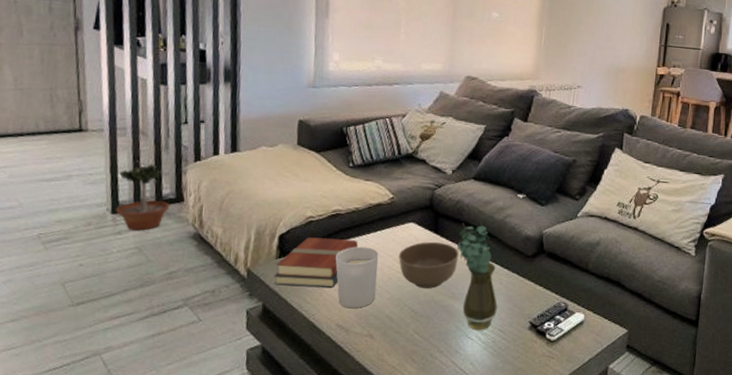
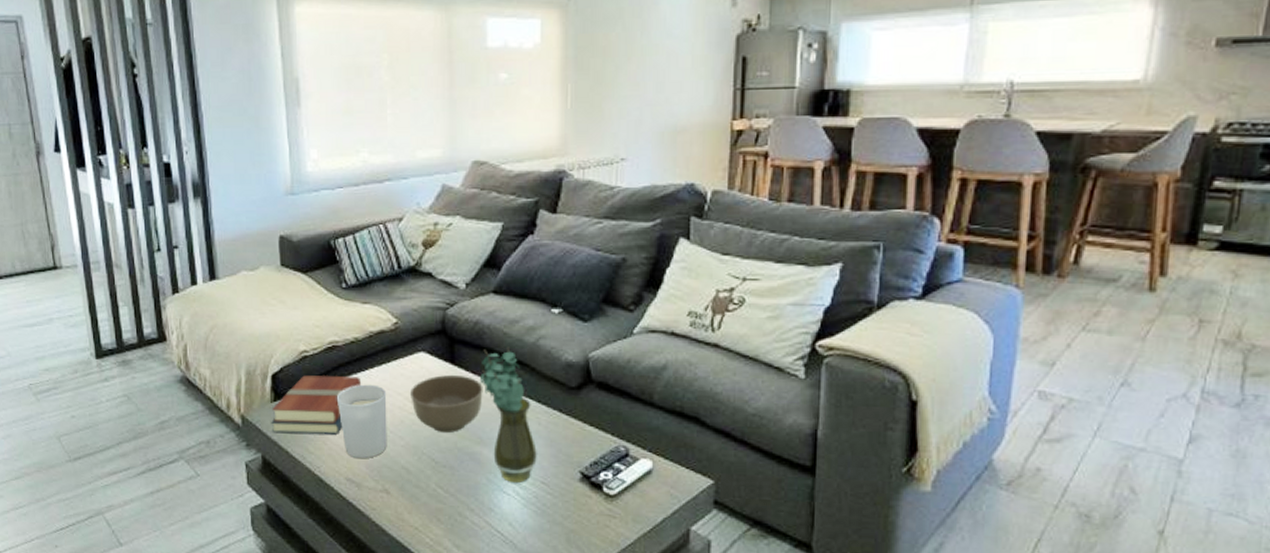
potted tree: present [116,156,170,231] -> none [98,292,153,376]

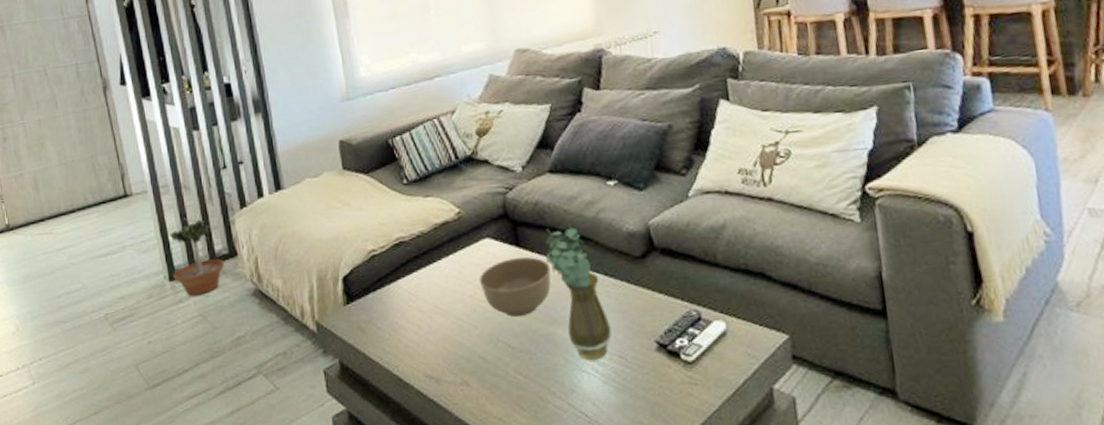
potted tree: none [98,292,153,376] -> present [170,211,225,296]
books: present [271,375,362,435] -> none [346,270,432,337]
candle holder: present [336,384,387,459] -> none [407,276,463,354]

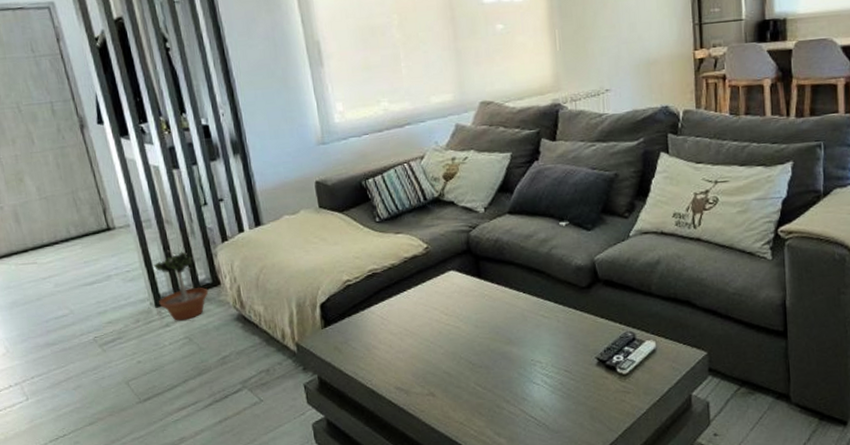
bowl: present [479,257,551,317] -> none [444,287,508,338]
vase: present [546,223,612,360] -> none [504,258,559,374]

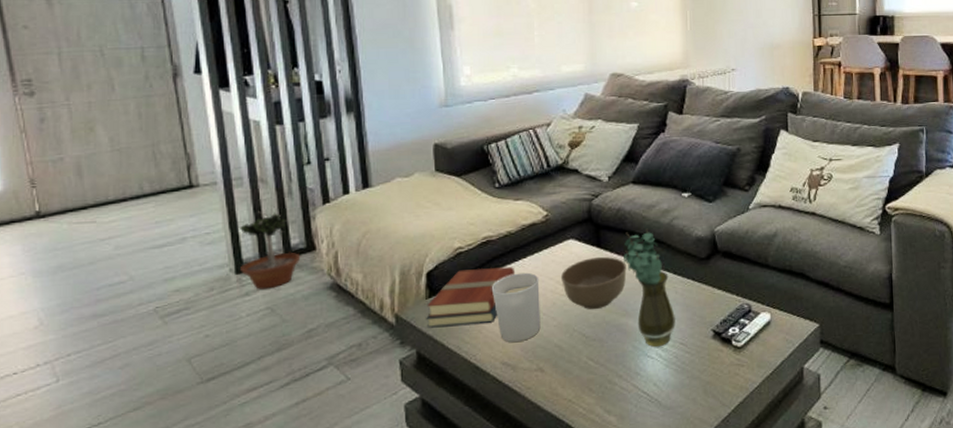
books: none [323,298,402,356] -> present [426,267,516,328]
candle holder: none [380,303,429,370] -> present [491,272,541,343]
bowl: none [444,287,508,338] -> present [560,256,627,309]
vase: none [504,258,559,374] -> present [624,228,676,347]

